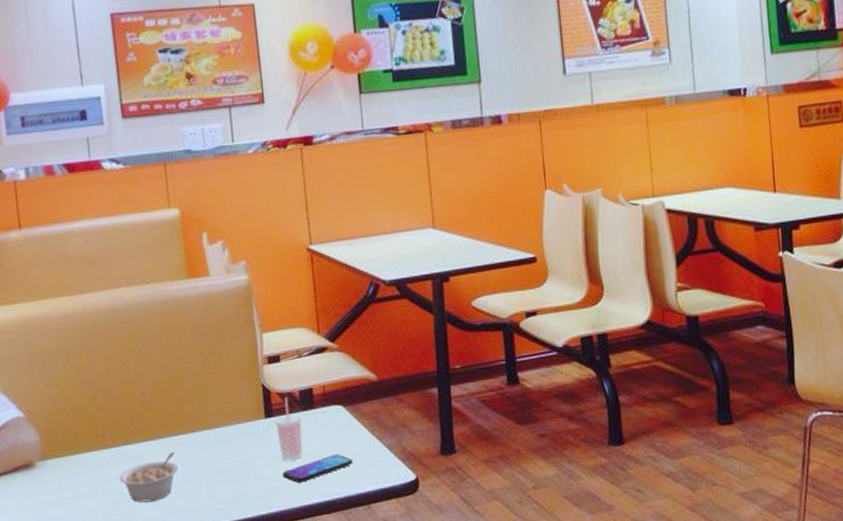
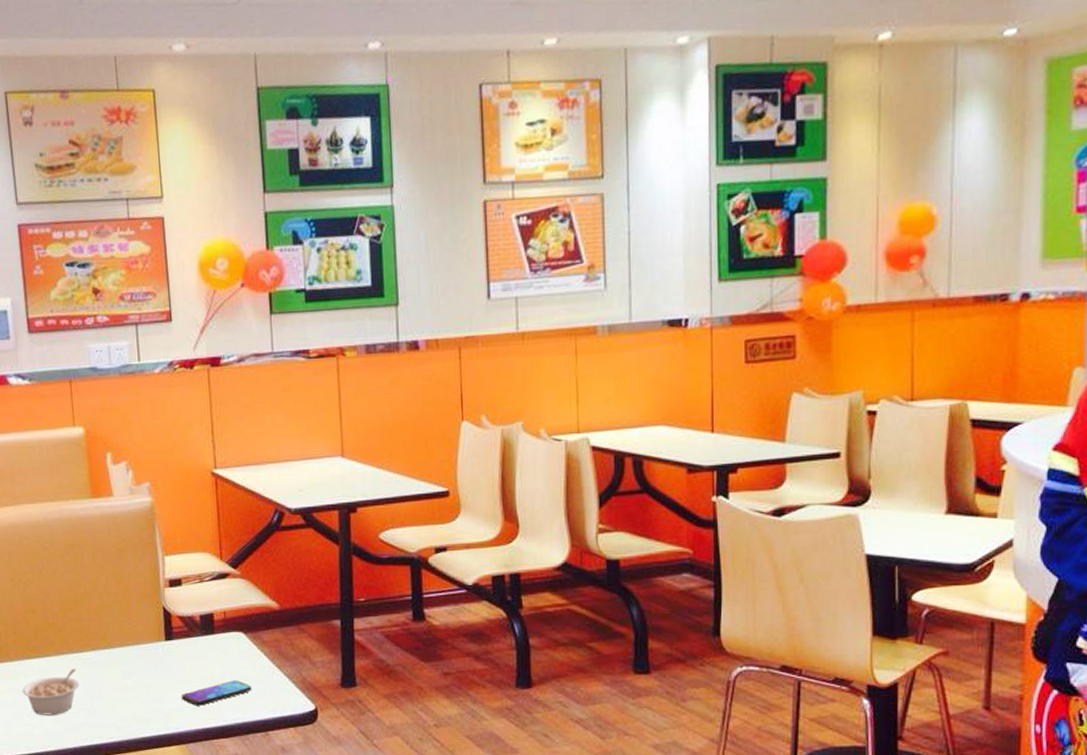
beverage cup: present [274,397,303,461] -> none [174,620,203,684]

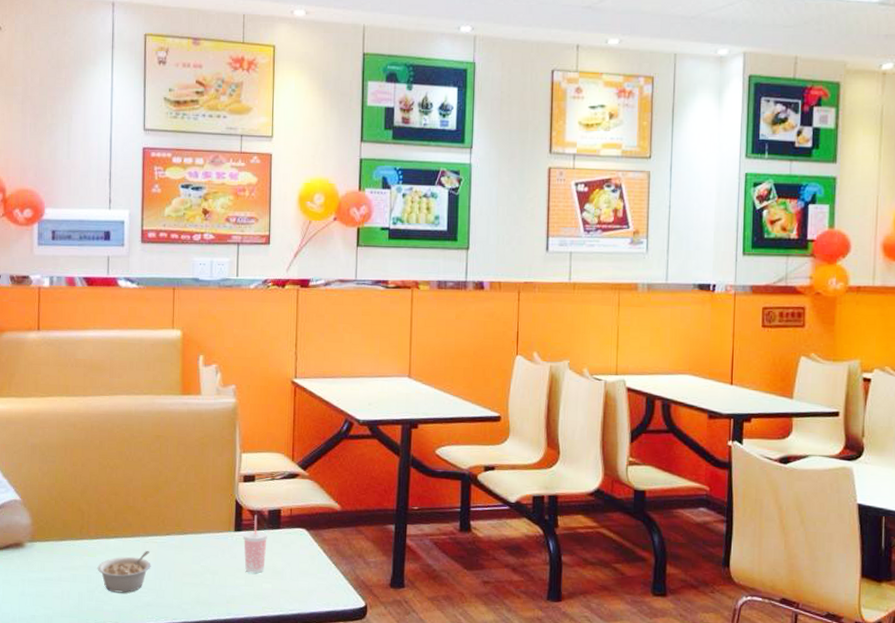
beverage cup: none [174,620,203,684] -> present [243,514,269,574]
smartphone: present [181,680,252,706] -> none [244,573,309,595]

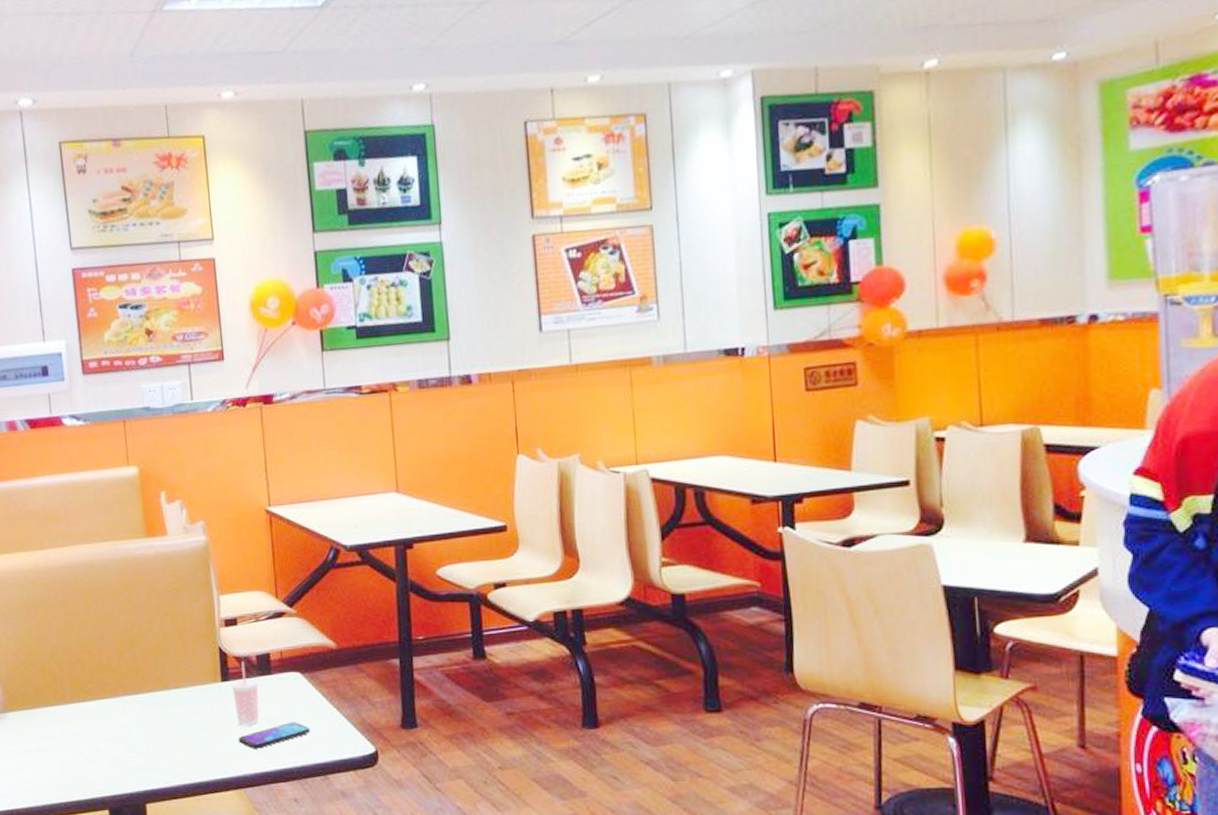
legume: present [97,551,151,593] -> none [77,711,135,759]
smartphone: none [244,573,309,595] -> present [238,722,310,749]

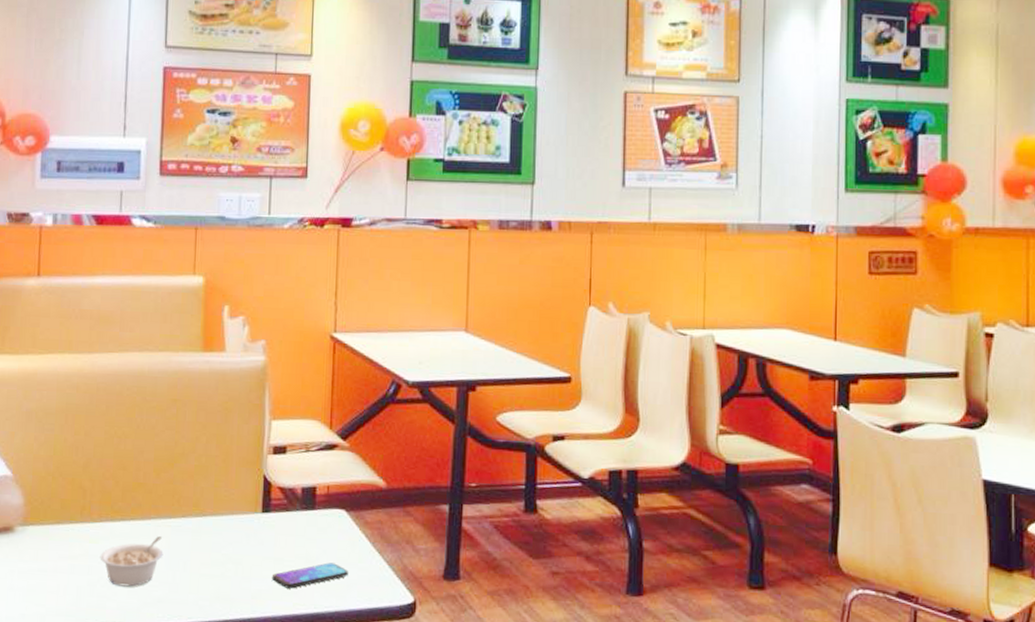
legume: none [77,711,135,759] -> present [100,536,164,587]
beverage cup: present [231,661,259,726] -> none [271,492,302,564]

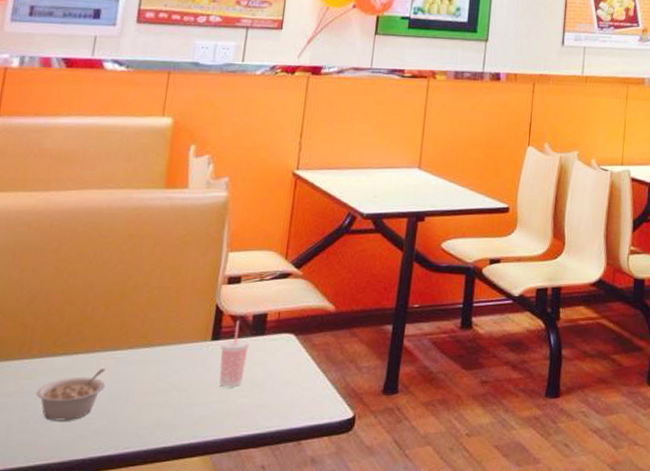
beverage cup: none [271,492,302,564] -> present [219,320,251,388]
smartphone: present [271,562,348,589] -> none [215,385,293,412]

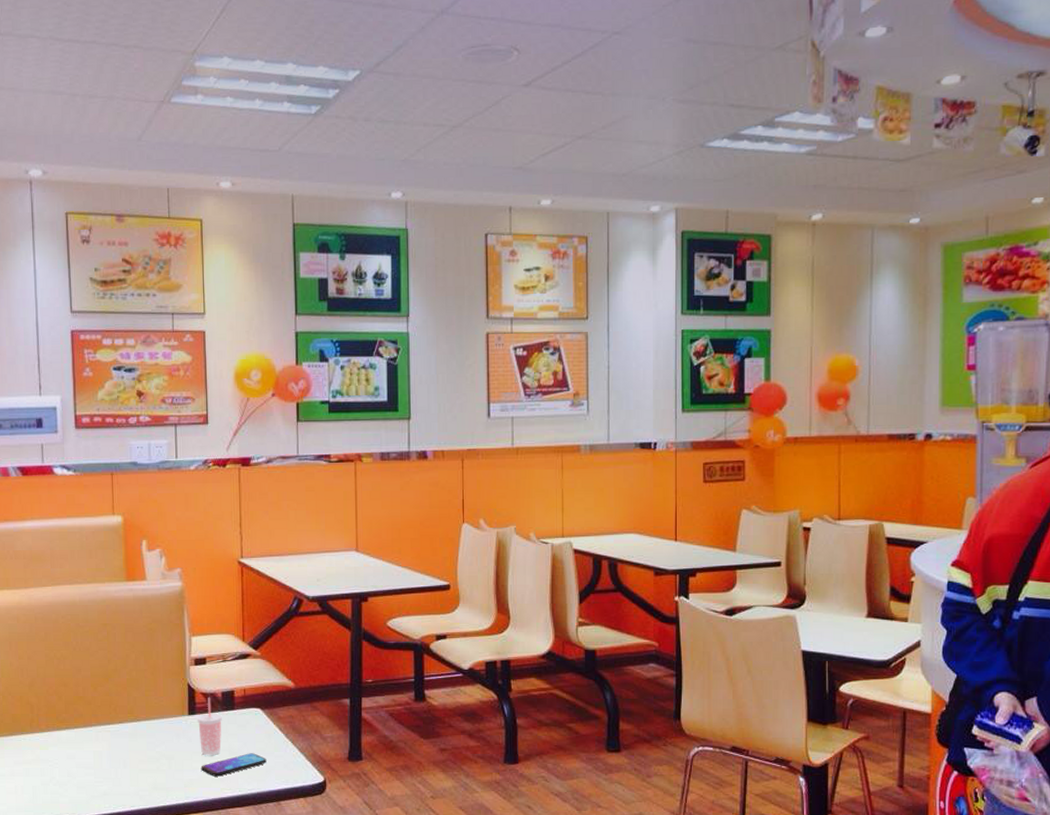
legume: present [36,369,106,421] -> none [50,740,106,784]
smartphone: none [215,385,293,412] -> present [201,753,267,777]

